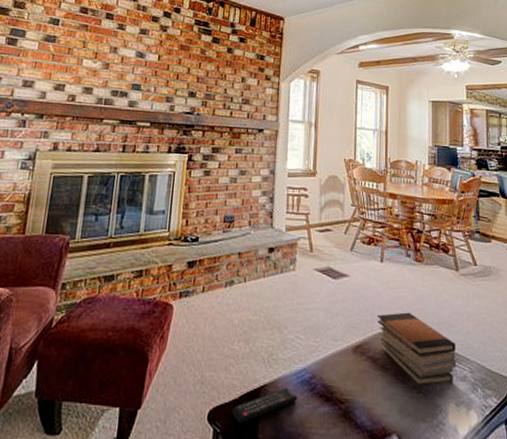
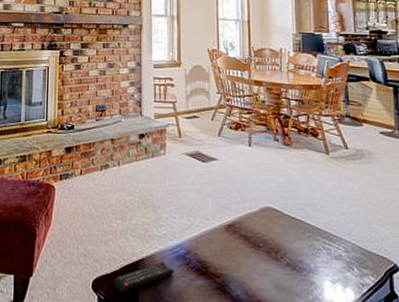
book stack: present [377,312,457,386] -> none [248,194,331,264]

